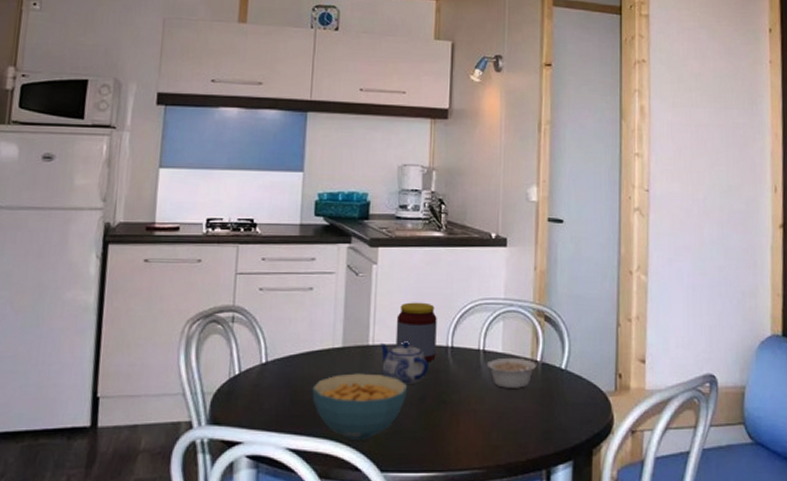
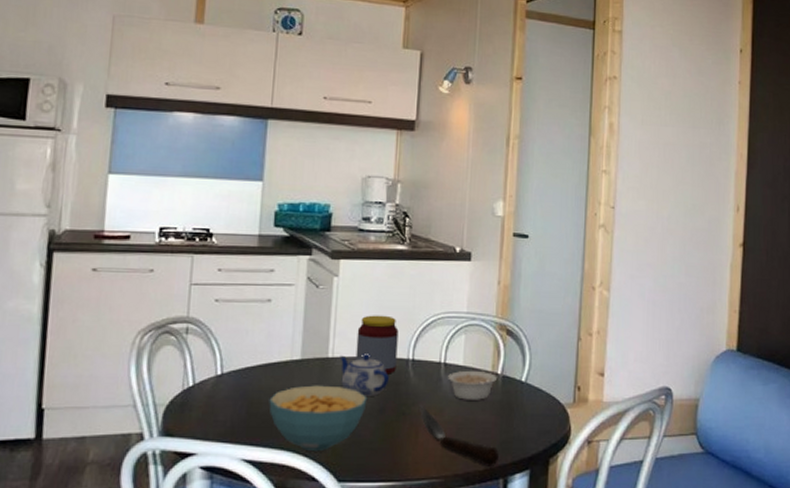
spoon: none [459,392,541,458] -> present [418,404,499,468]

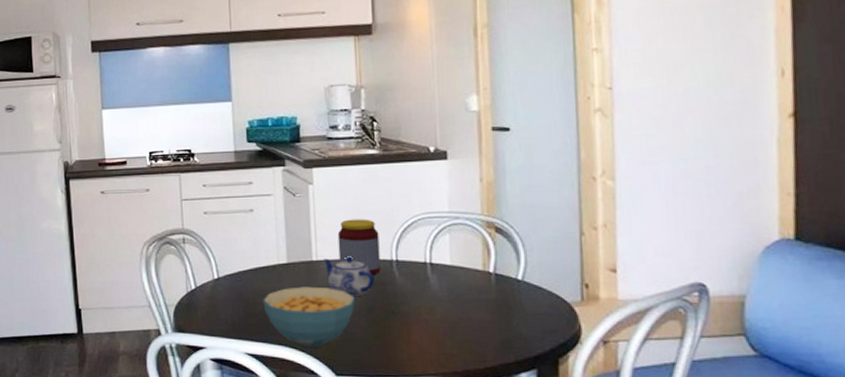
spoon: present [418,404,499,468] -> none [408,303,500,366]
legume: present [448,370,506,400] -> none [436,269,500,299]

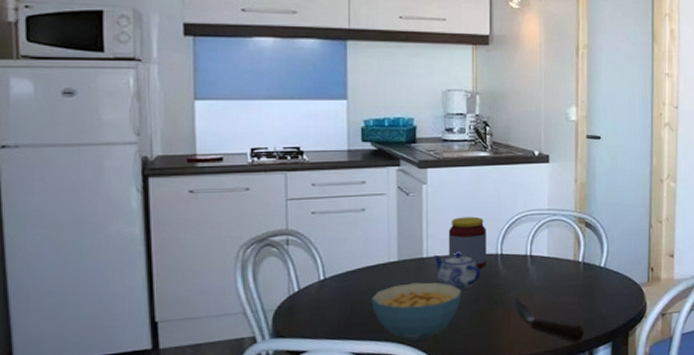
spoon: none [408,303,500,366] -> present [509,292,584,343]

